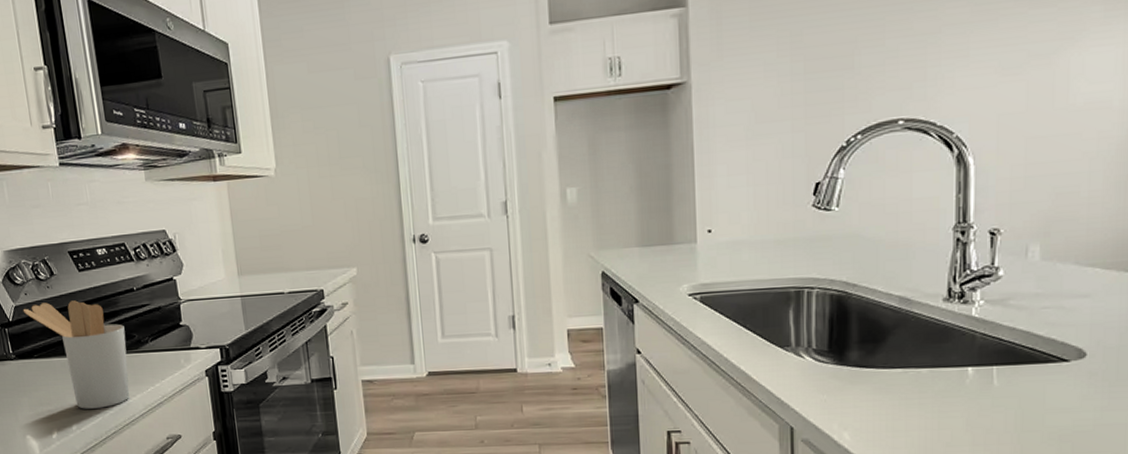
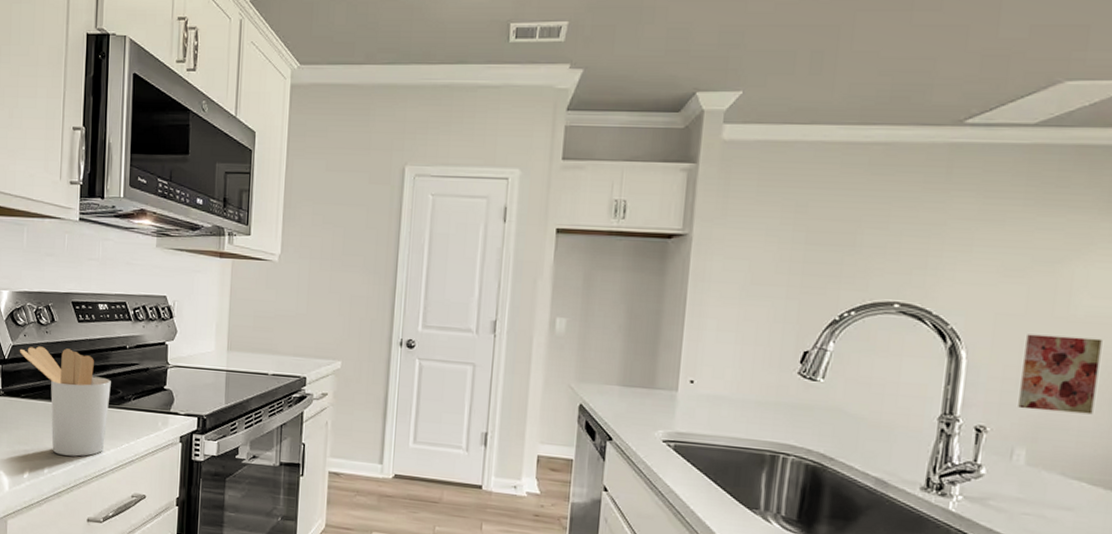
wall art: none [1028,123,1103,206] -> present [1018,334,1103,415]

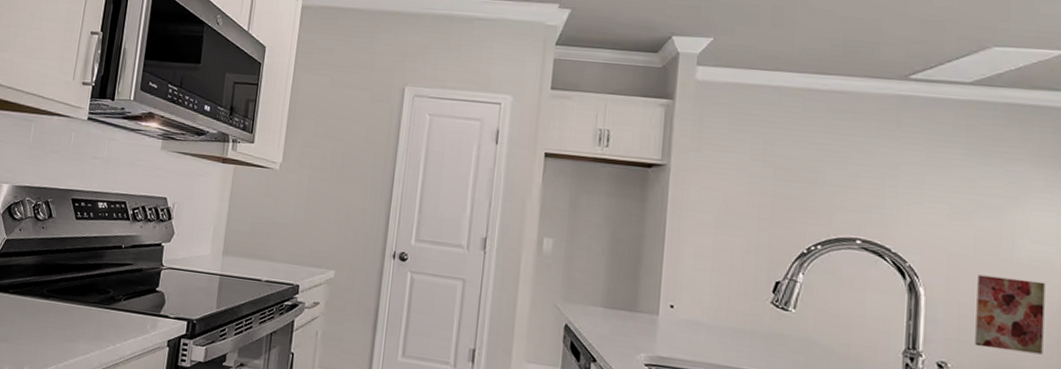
utensil holder: present [19,346,111,457] -> none [12,241,103,357]

